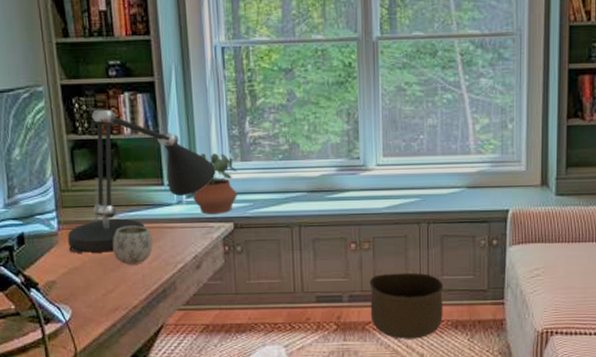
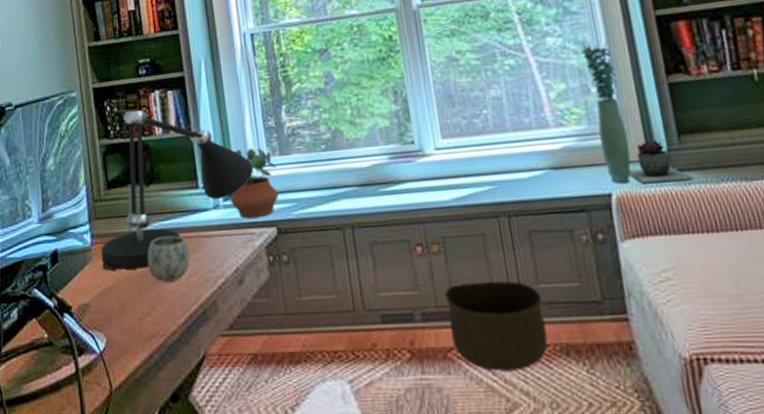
vase: none [506,85,529,203] -> present [581,42,631,184]
succulent plant: none [525,170,570,204] -> present [628,140,693,184]

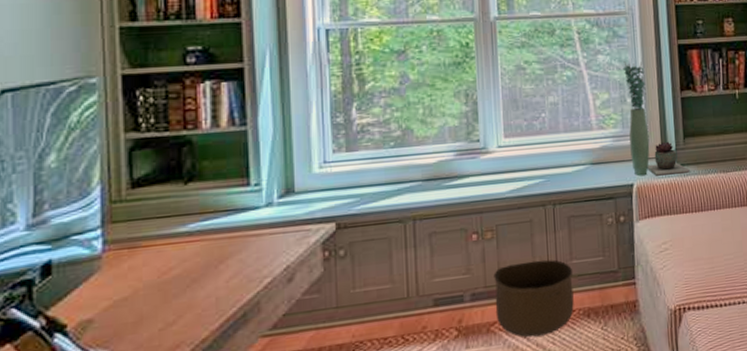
desk lamp: present [101,110,253,272] -> none [116,101,315,280]
mug: present [147,236,190,282] -> none [177,236,232,287]
potted plant: present [230,148,279,220] -> none [287,144,341,217]

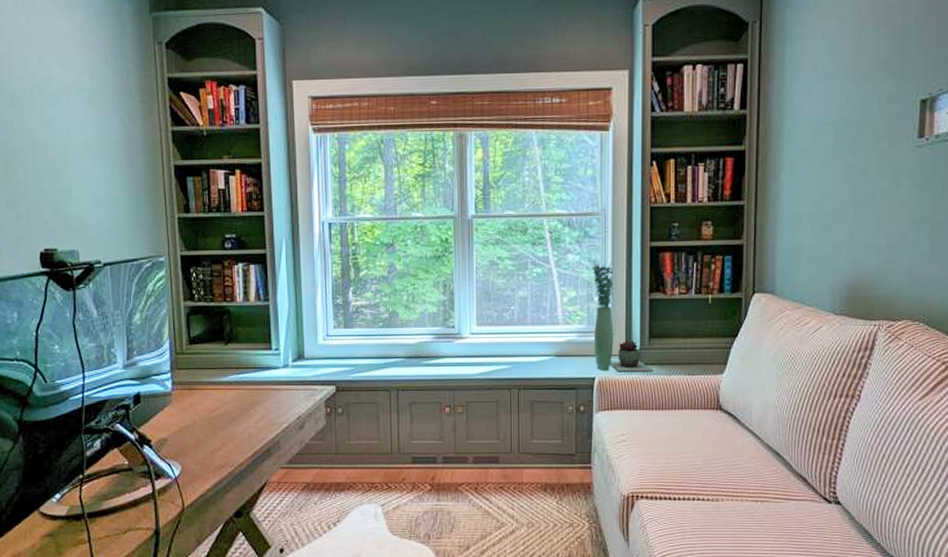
basket: present [493,260,574,338] -> none [463,437,532,501]

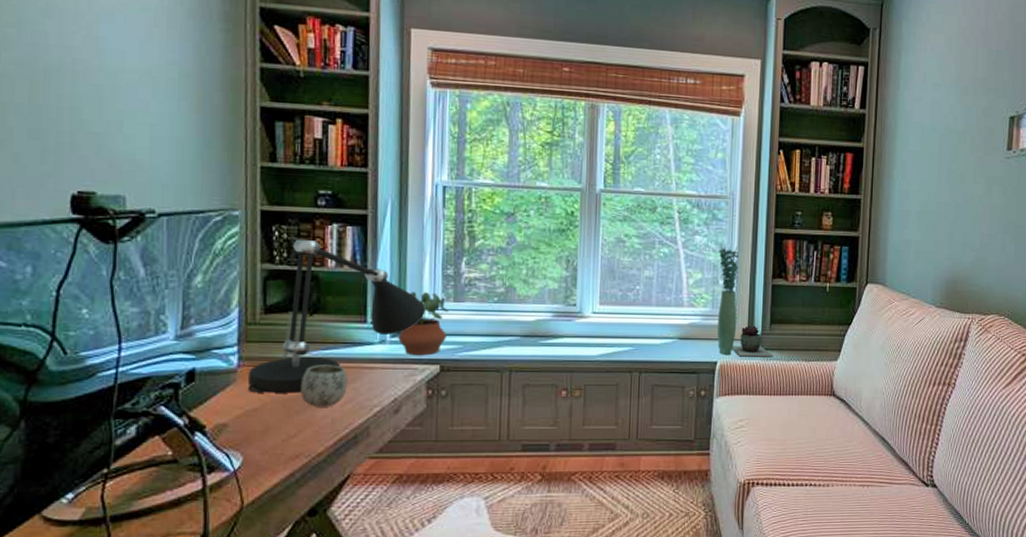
desk lamp: none [181,278,320,413] -> present [249,239,426,394]
mug: none [221,387,259,424] -> present [300,365,348,407]
potted plant: none [299,320,340,378] -> present [398,292,449,356]

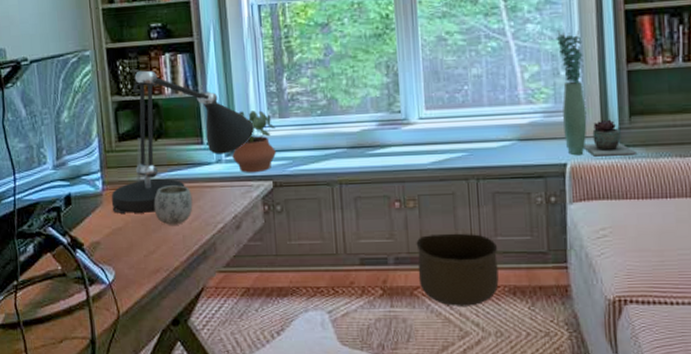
basket: none [577,423,651,490] -> present [416,234,499,306]

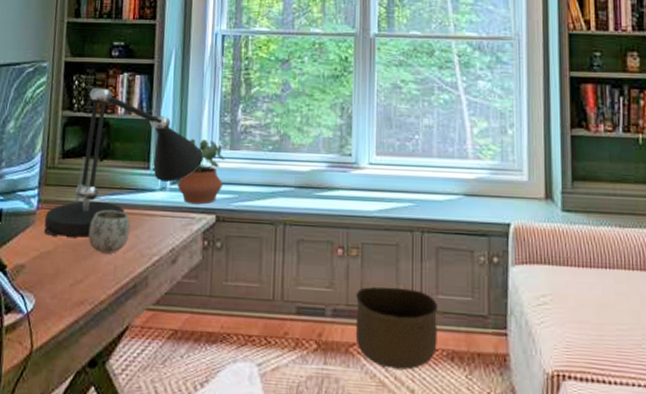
vase: present [556,30,587,156] -> none [505,90,532,217]
succulent plant: present [584,119,636,157] -> none [527,182,578,221]

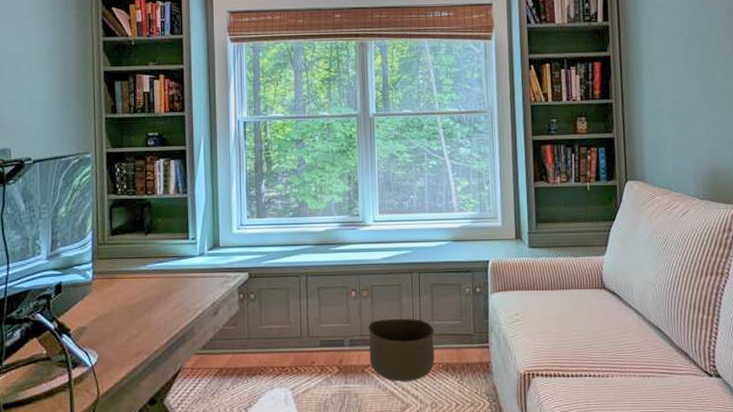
desk lamp: present [44,87,204,237] -> none [101,173,235,302]
mug: present [88,210,130,254] -> none [139,275,176,312]
potted plant: present [177,139,225,205] -> none [214,211,253,265]

